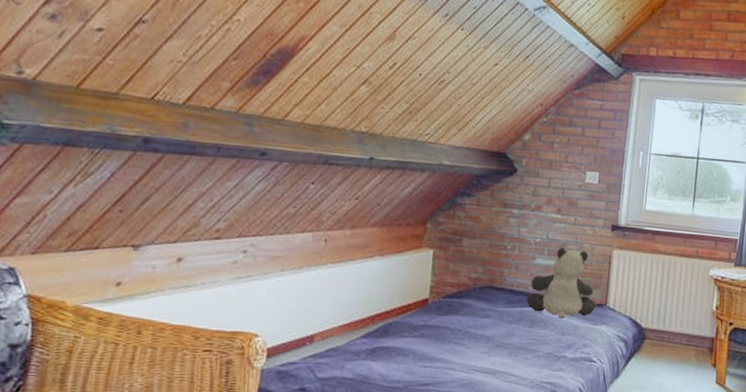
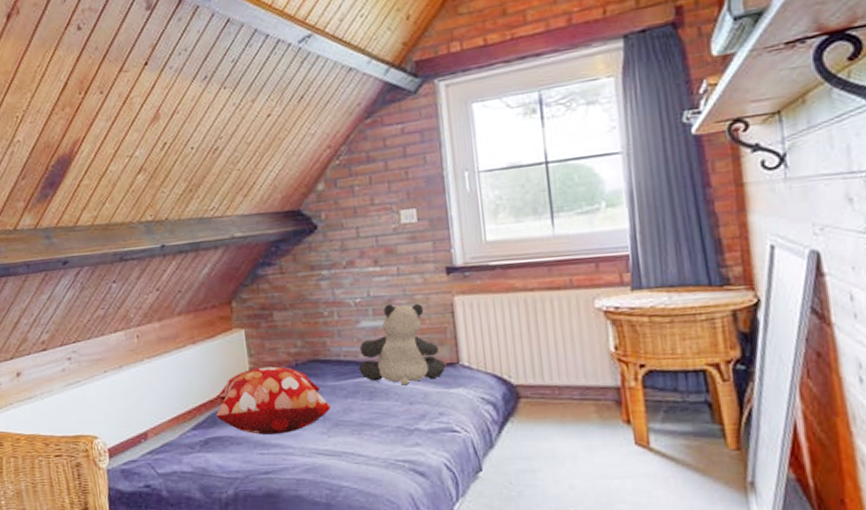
decorative pillow: none [389,286,496,350] -> present [215,366,331,435]

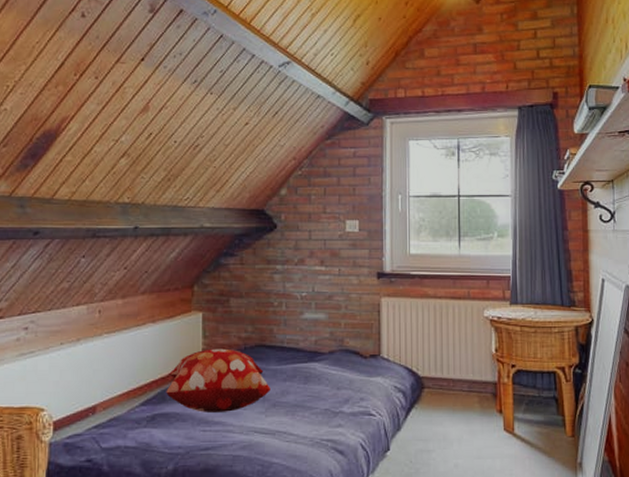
teddy bear: present [358,303,446,386] -> none [298,300,370,372]

